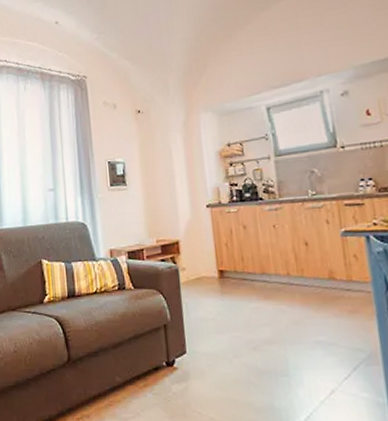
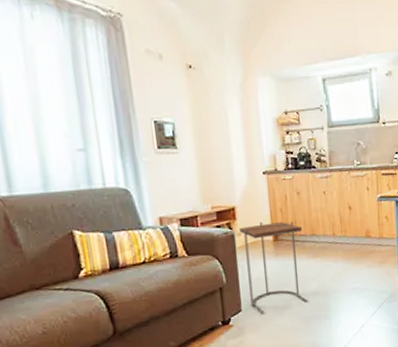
side table: none [183,256,261,360] -> present [239,221,308,315]

